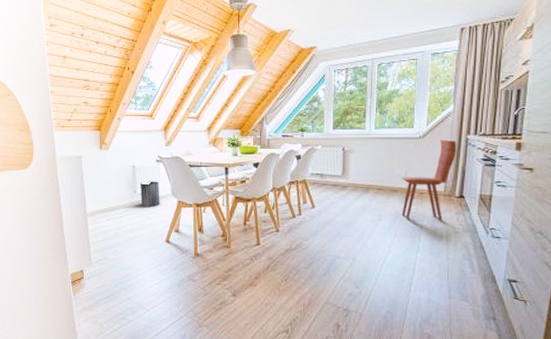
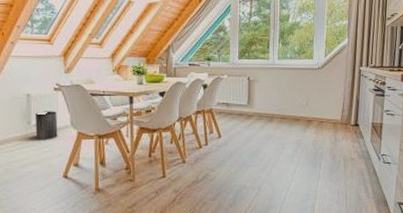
dining chair: present [402,140,456,221] -> none [303,71,351,149]

